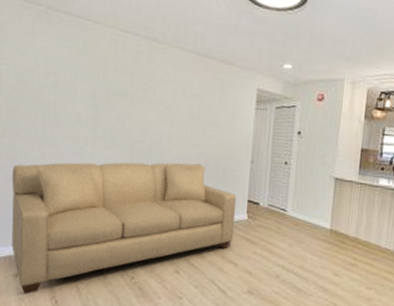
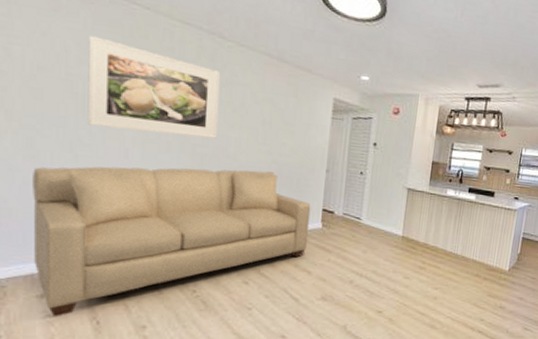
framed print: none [51,51,155,134] -> present [87,35,220,139]

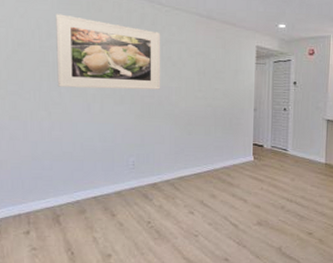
sofa: present [33,166,311,317] -> none [17,114,243,250]

